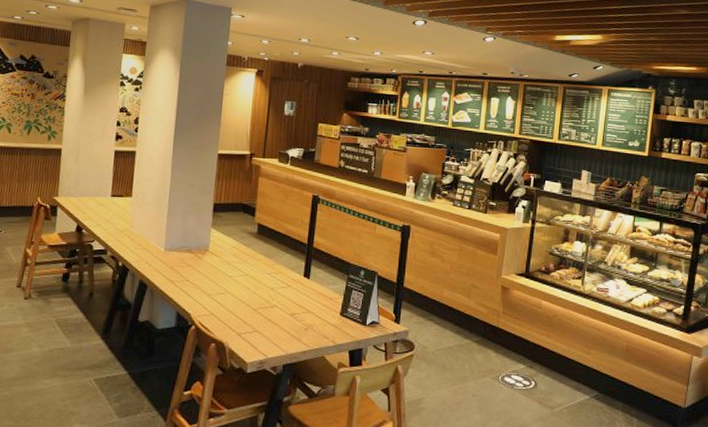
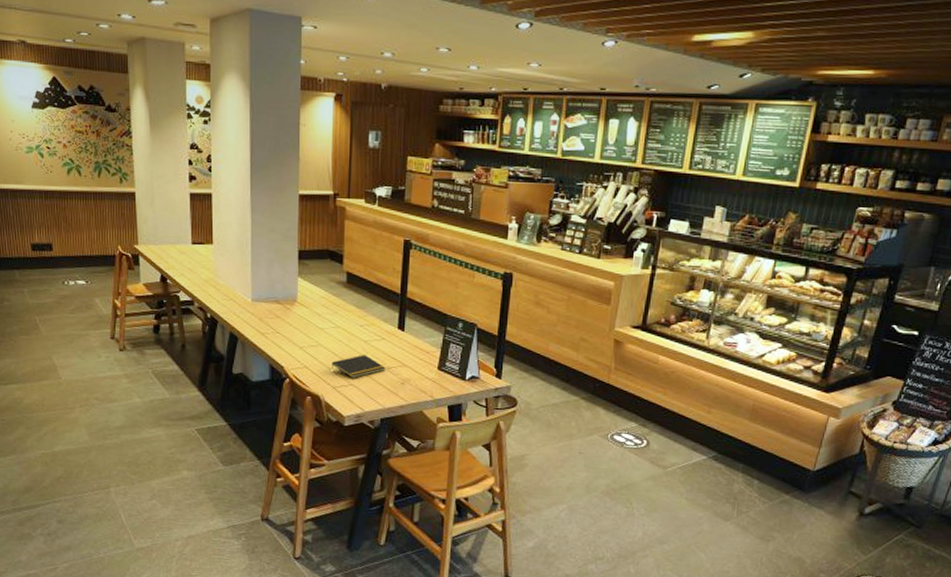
notepad: none [237,301,291,324] -> present [331,355,386,378]

